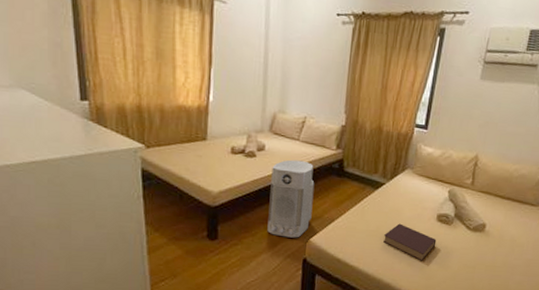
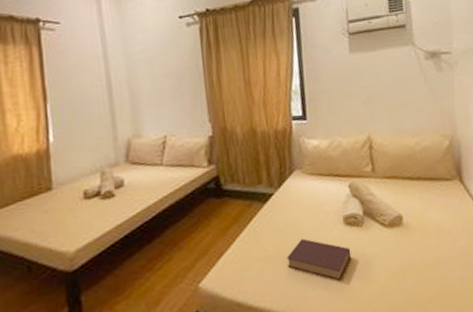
air purifier: present [267,159,315,238] -> none [136,188,195,291]

